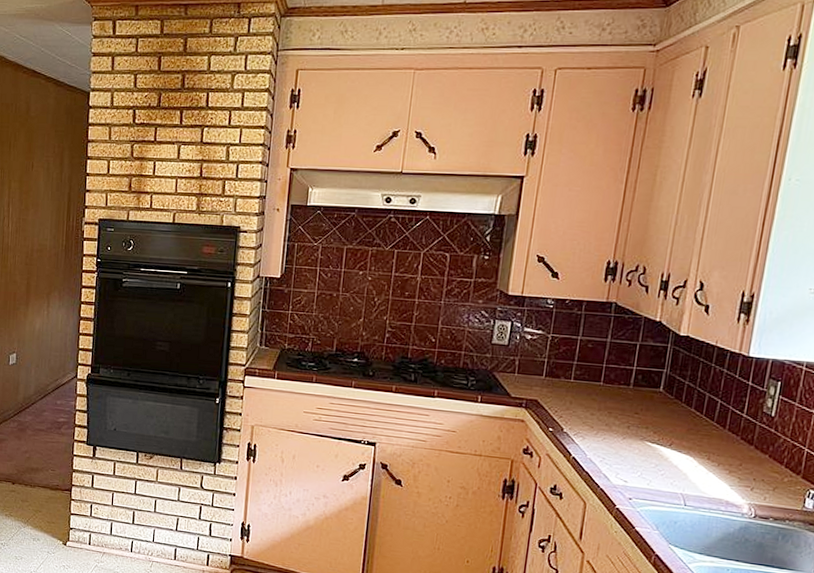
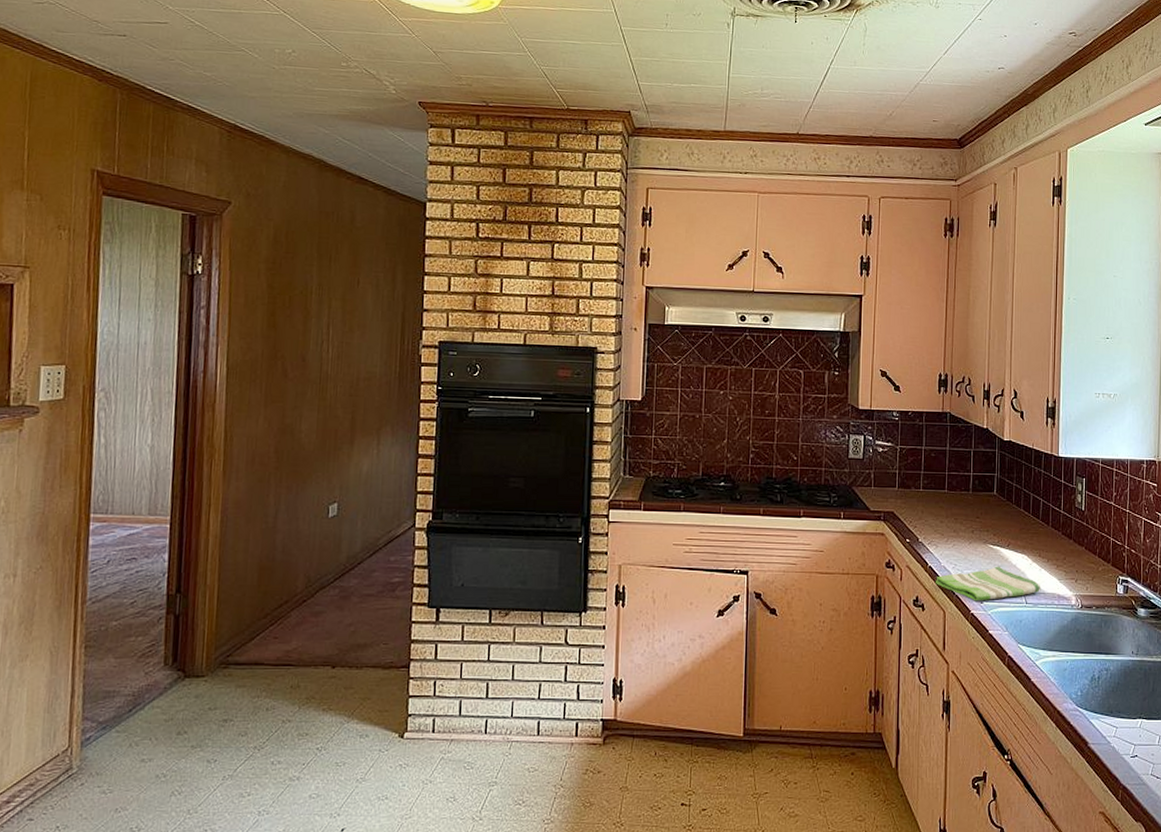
dish towel: none [578,464,706,498] -> present [936,566,1041,601]

